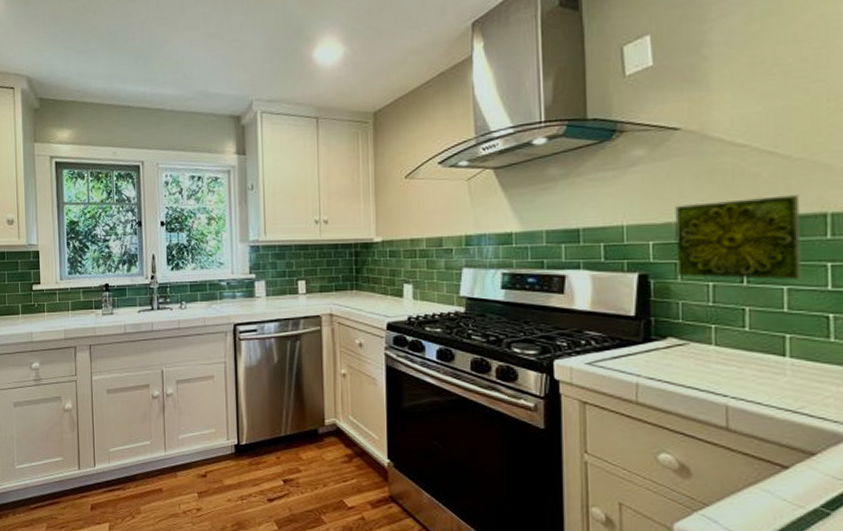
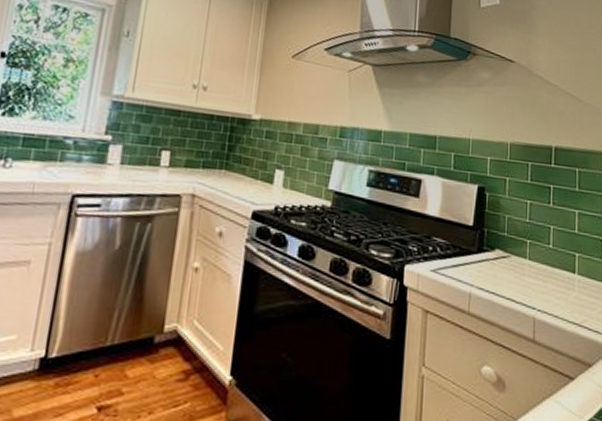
decorative tile: present [675,195,802,280] -> none [506,127,588,205]

